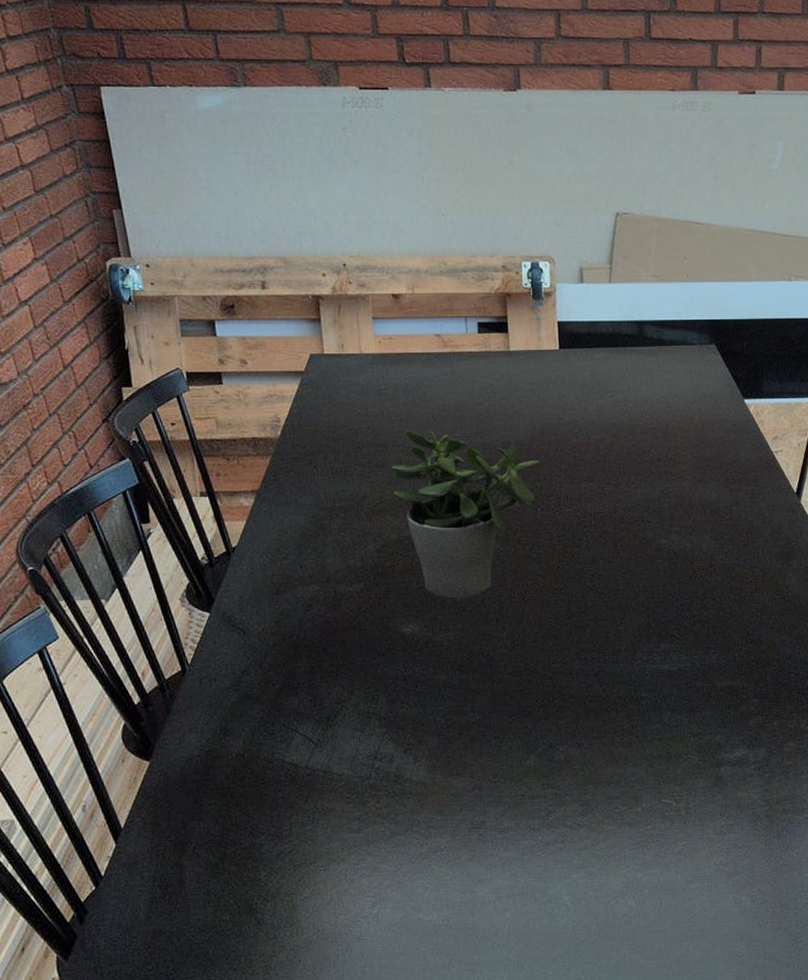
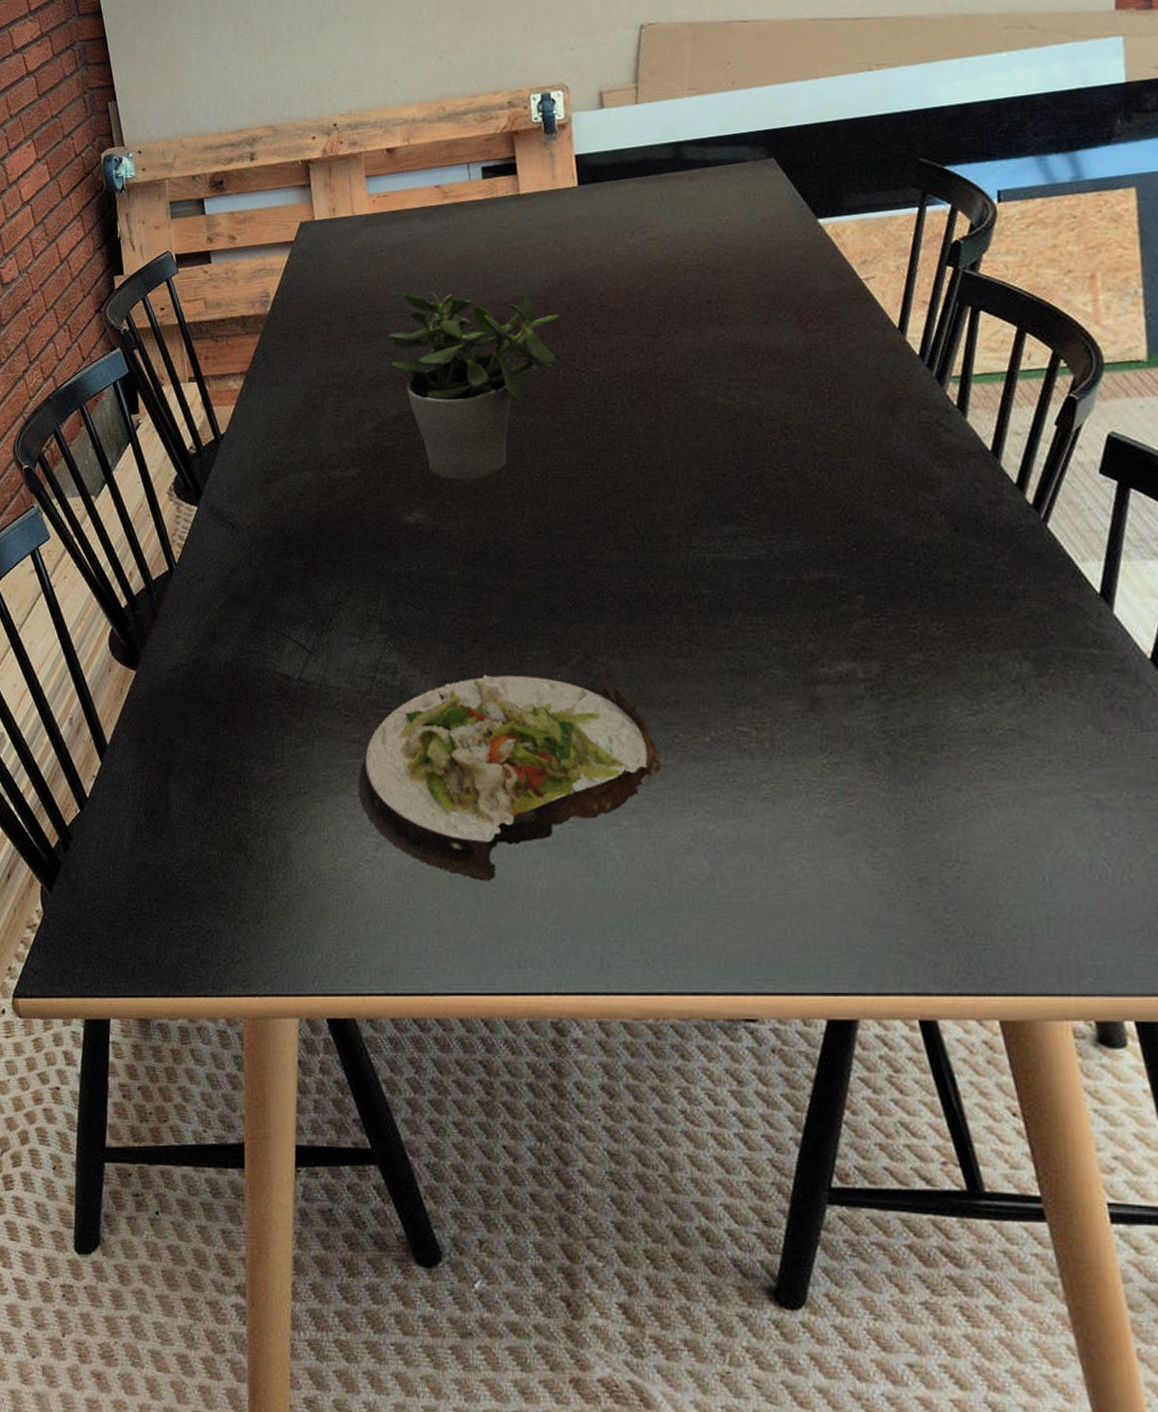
salad plate: none [358,761,605,926] -> present [358,675,663,880]

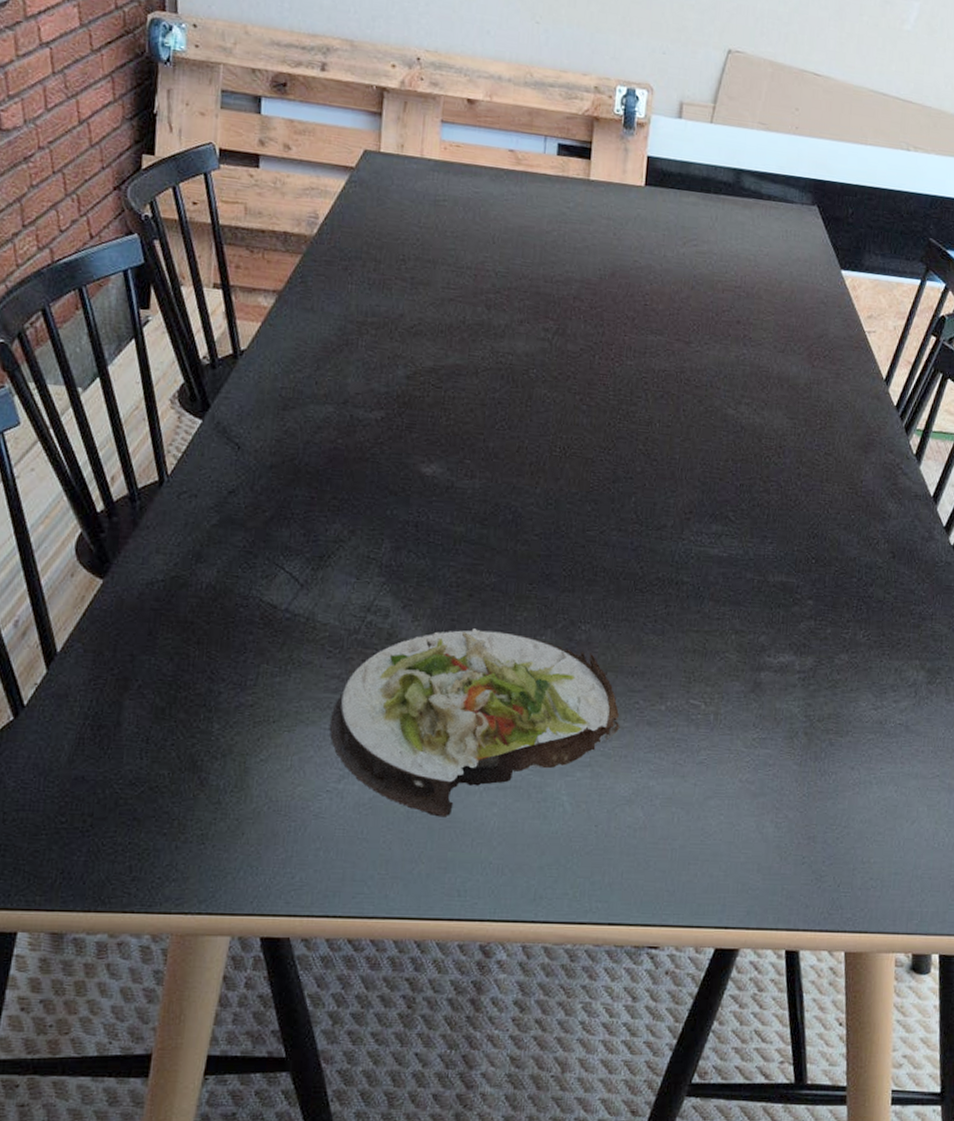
potted plant: present [389,291,562,481] -> none [434,248,607,443]

